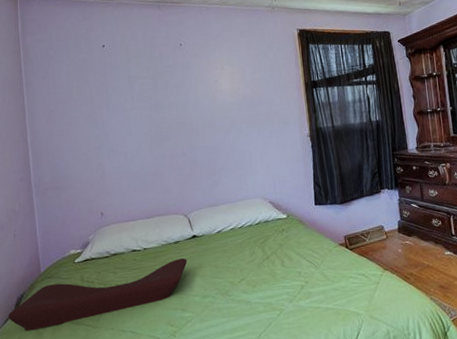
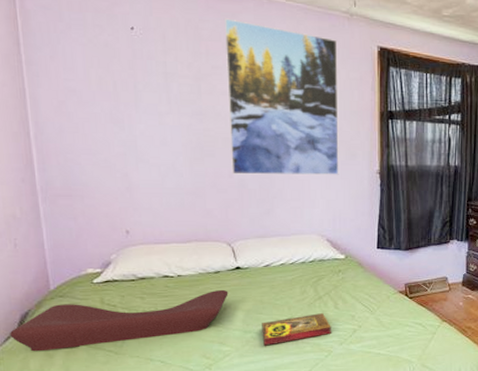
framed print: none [173,26,275,153] -> present [225,18,339,175]
book: none [218,272,281,310] -> present [262,313,331,347]

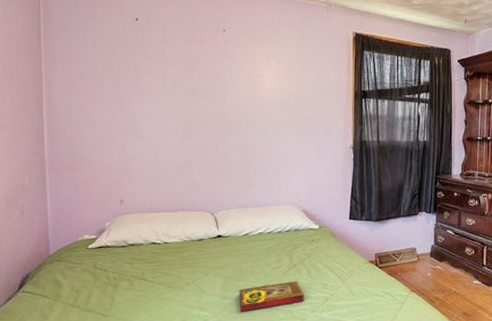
cushion: present [10,289,229,352] -> none [11,256,210,313]
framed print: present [225,18,339,175] -> none [217,9,317,150]

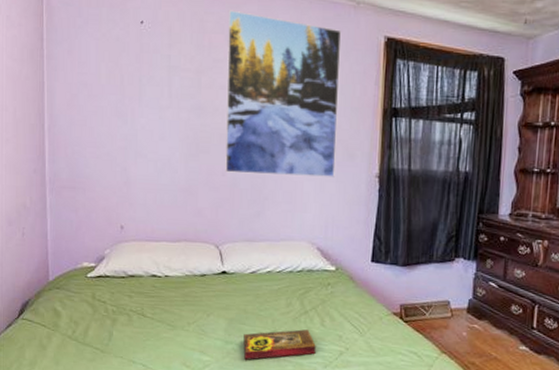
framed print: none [217,9,317,150] -> present [225,10,342,177]

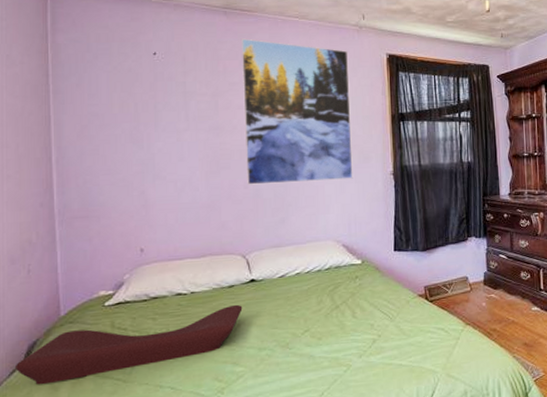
cushion: none [11,294,213,342] -> present [16,304,243,385]
book: present [243,329,316,361] -> none [277,324,350,365]

